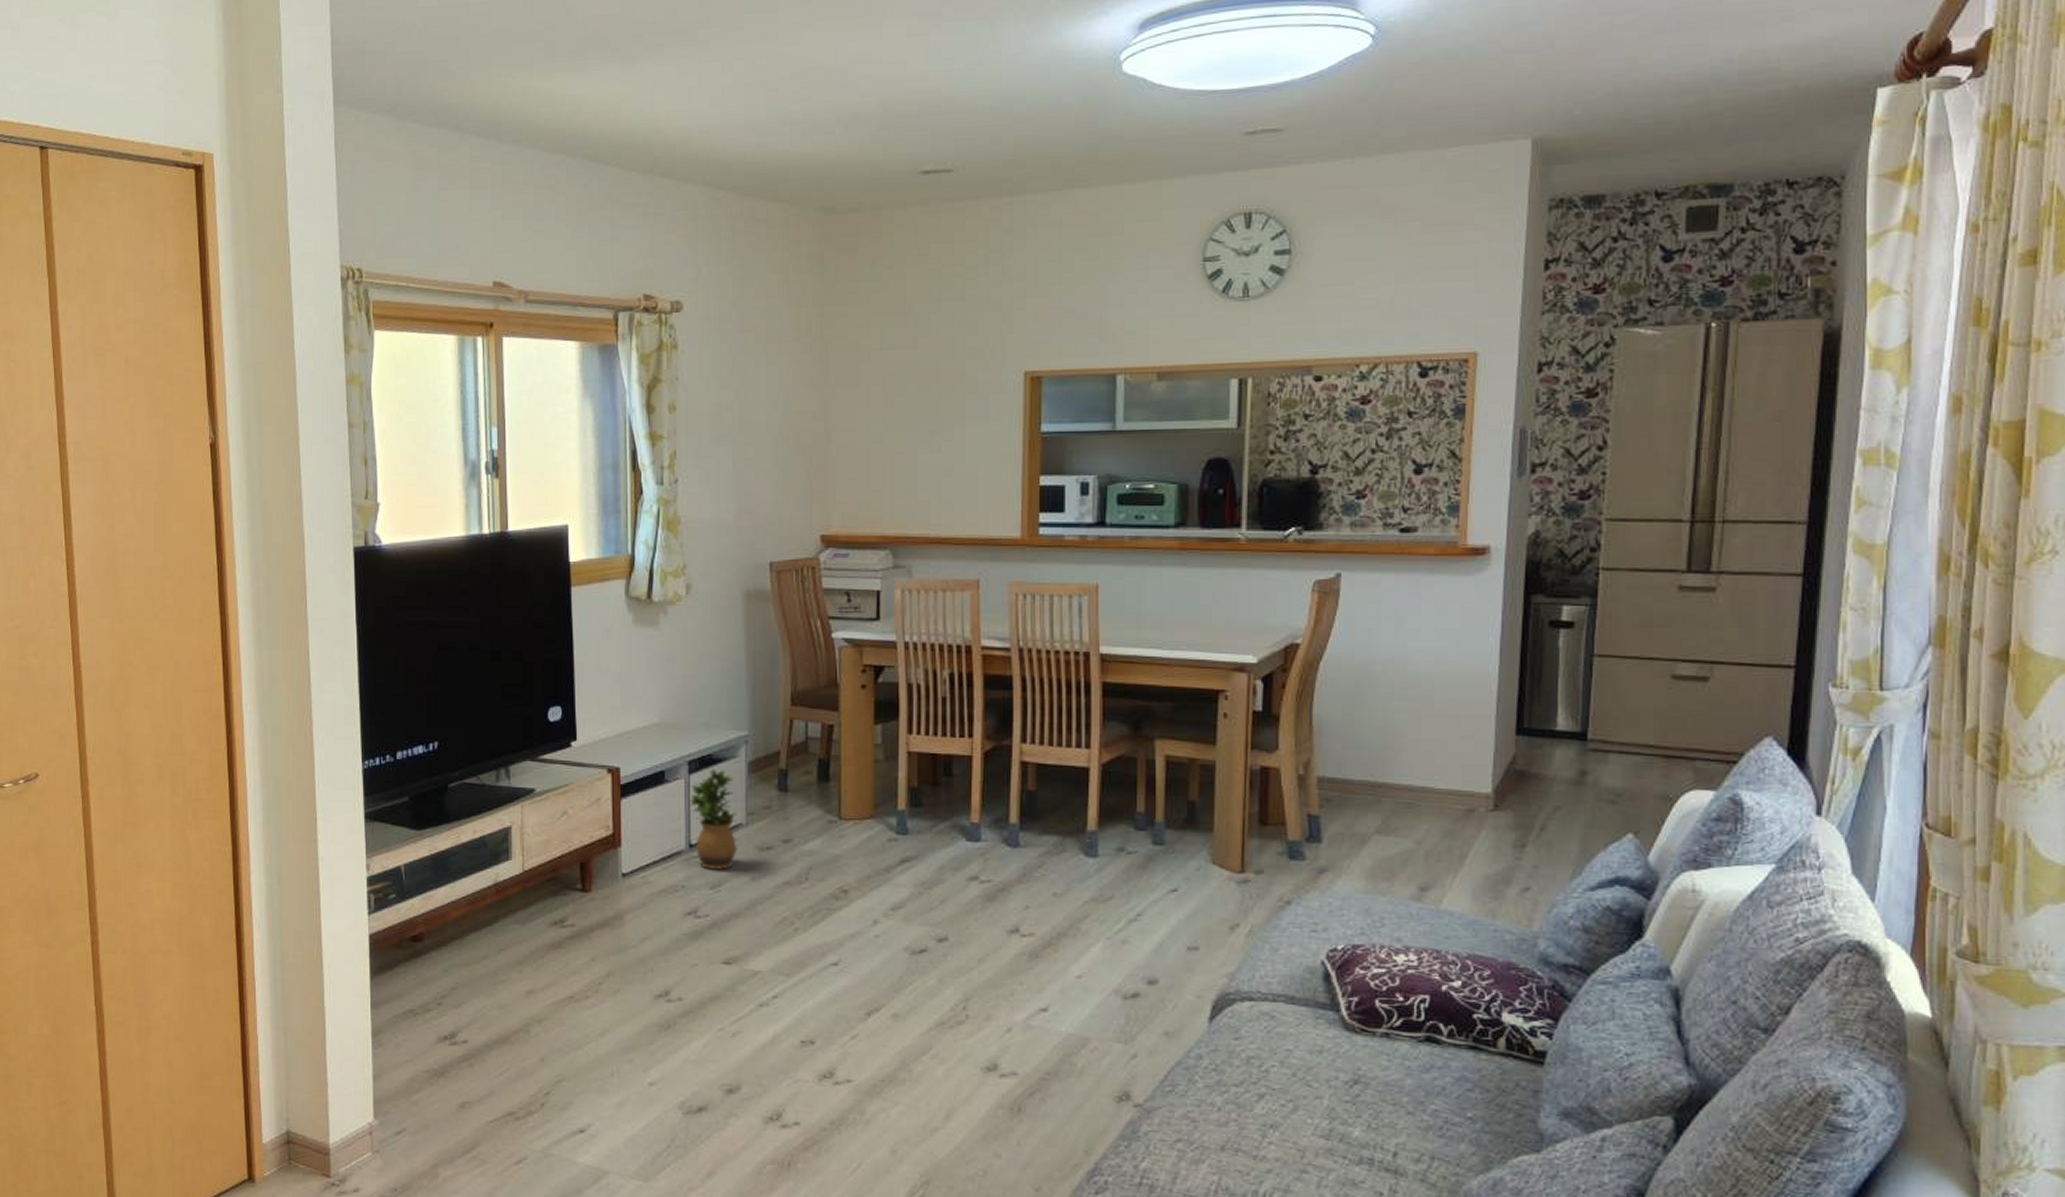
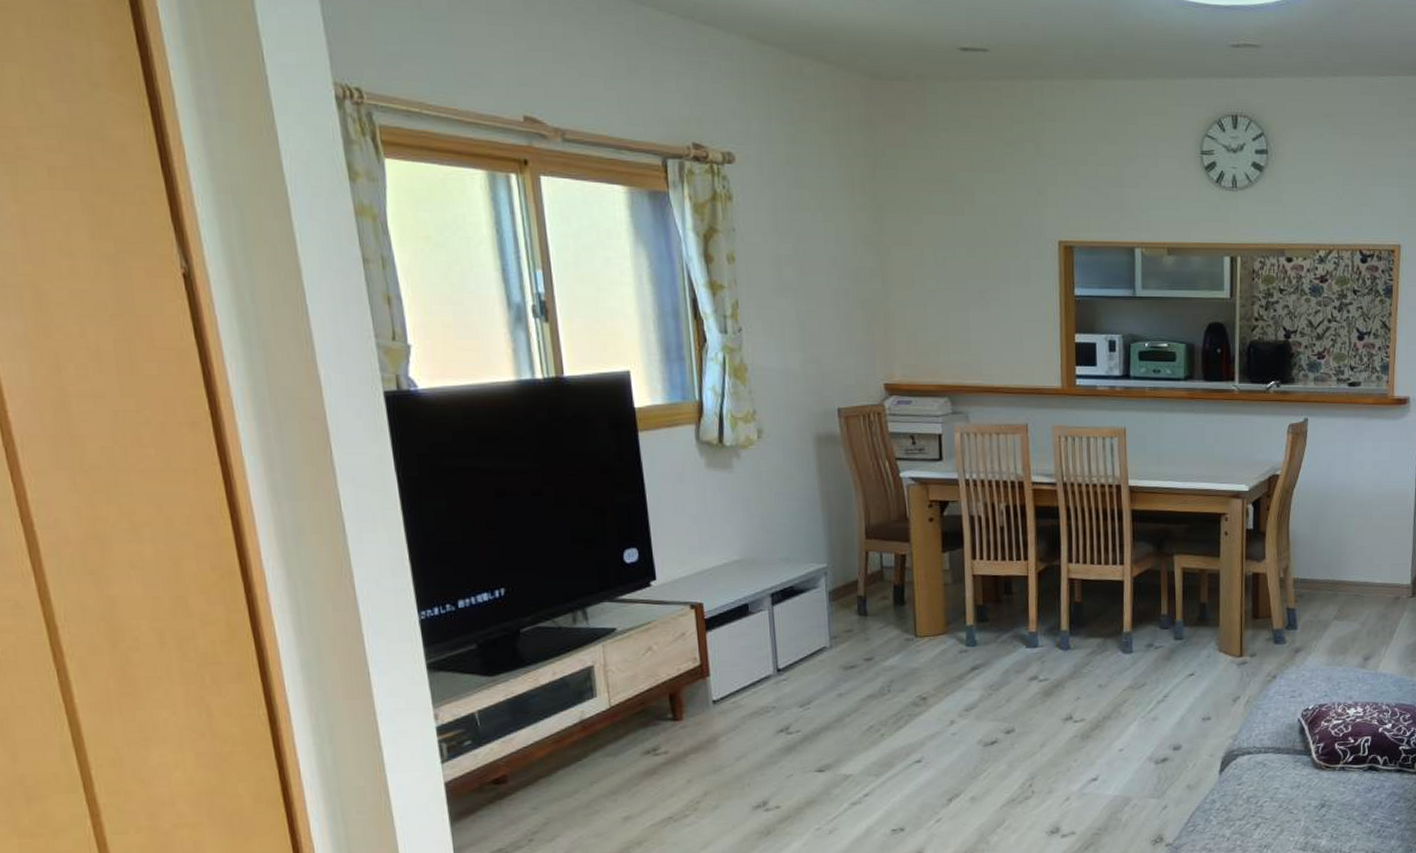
potted plant: present [689,767,738,871] -> none [774,598,824,691]

